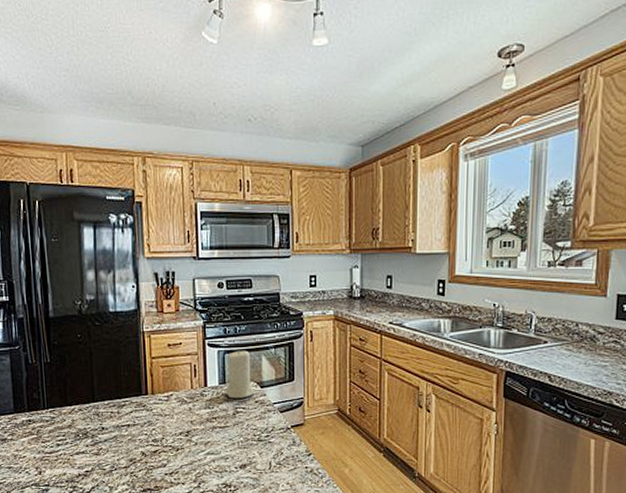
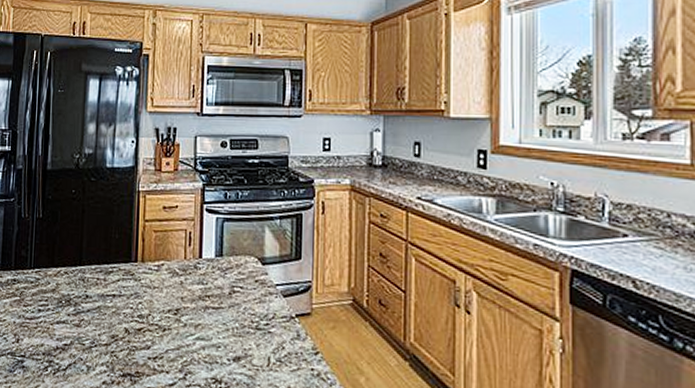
candle: present [226,349,255,399] -> none [222,217,256,276]

